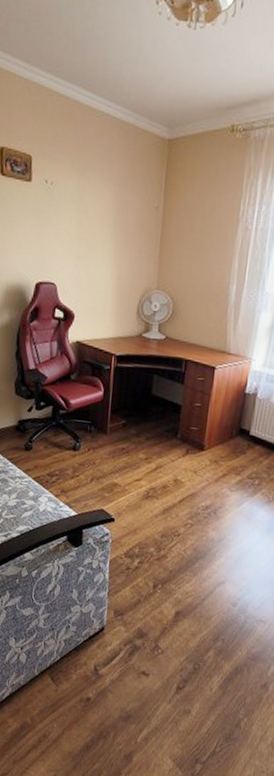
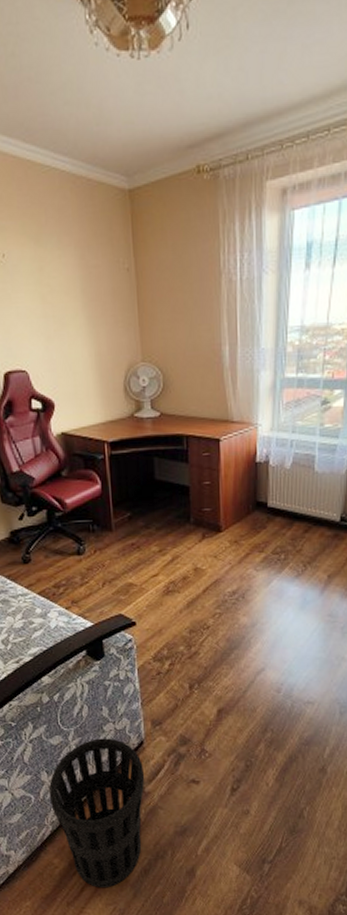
wastebasket: none [13,617,101,755] -> present [48,738,145,888]

